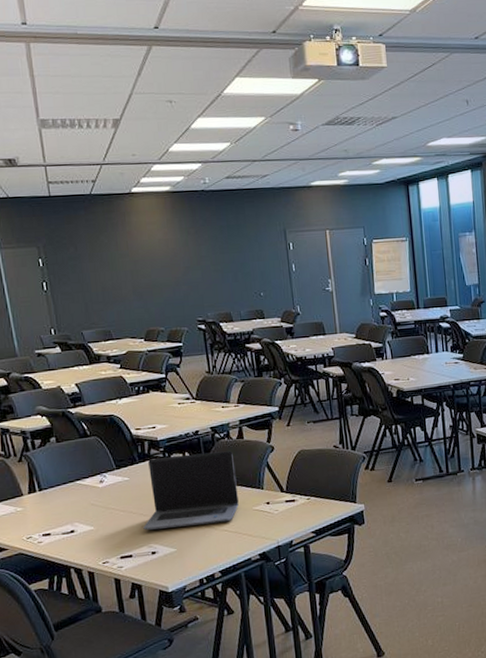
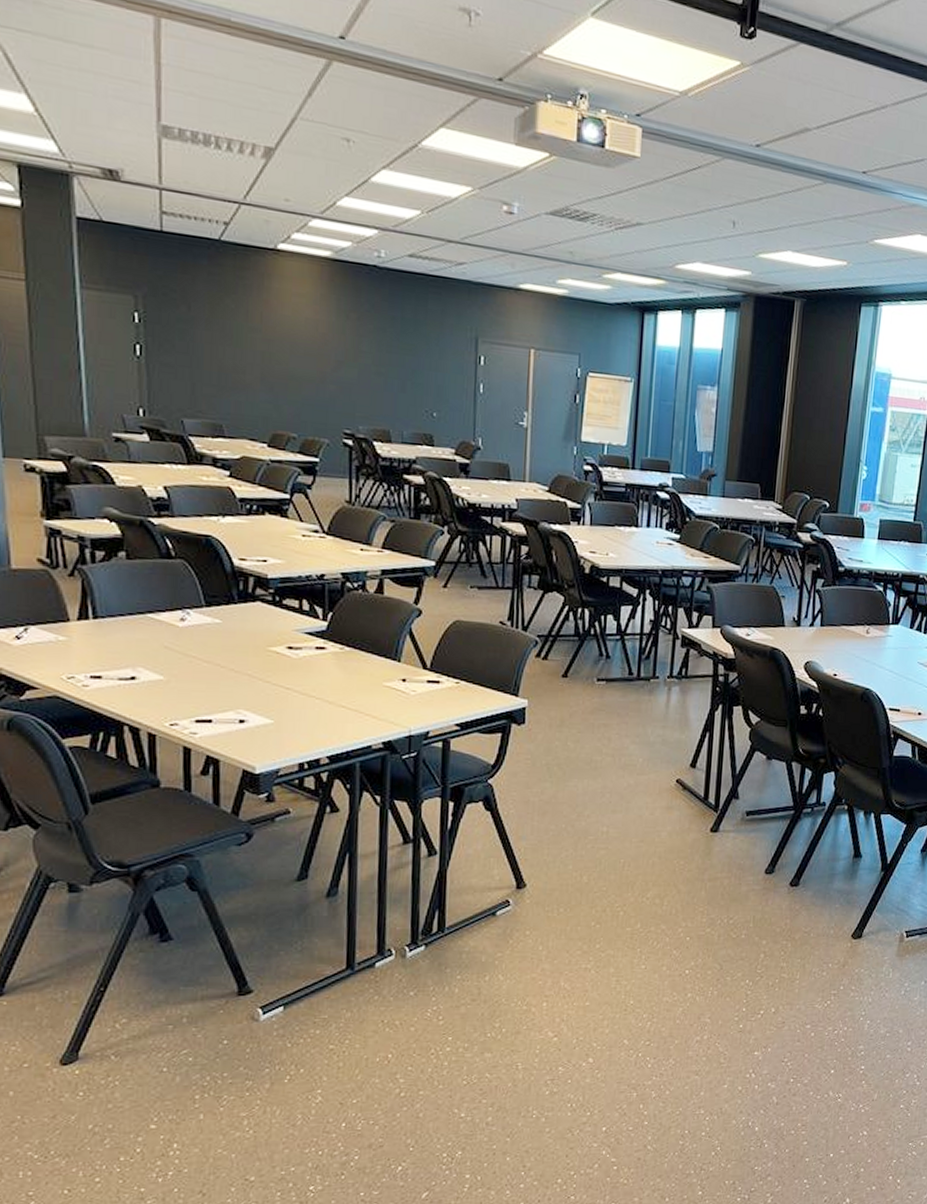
laptop computer: present [143,451,239,531] -> none [232,600,367,696]

